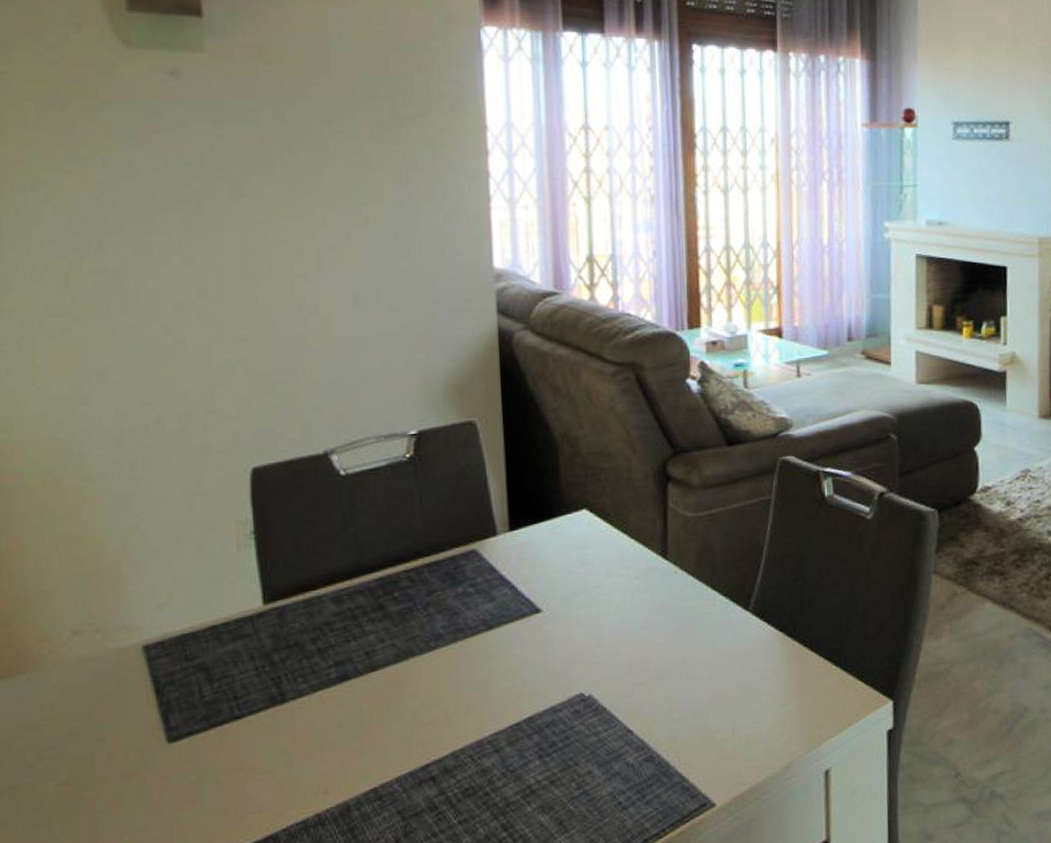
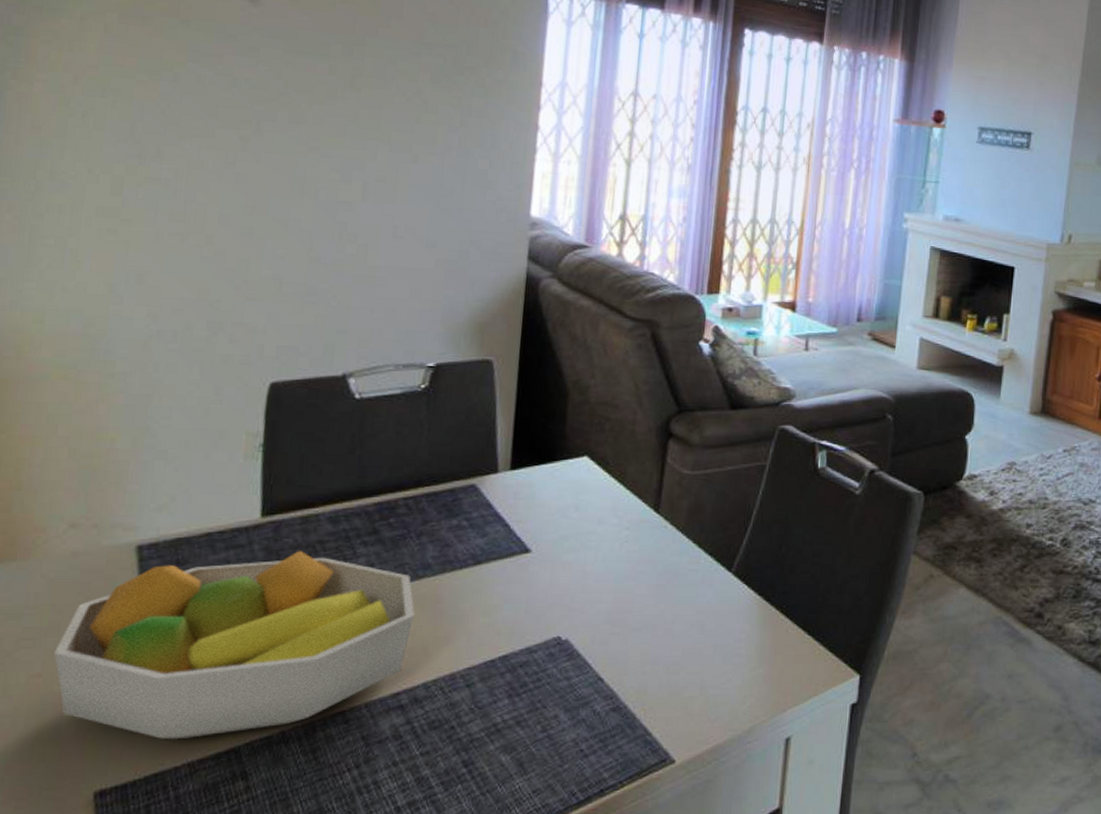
fruit bowl: none [78,633,434,834] -> present [54,550,415,739]

